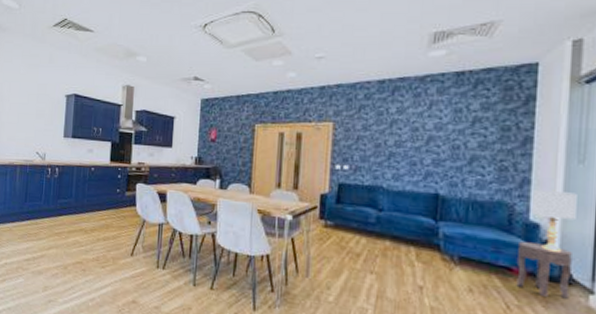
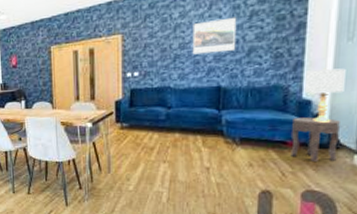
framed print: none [409,120,459,157] -> present [192,17,237,55]

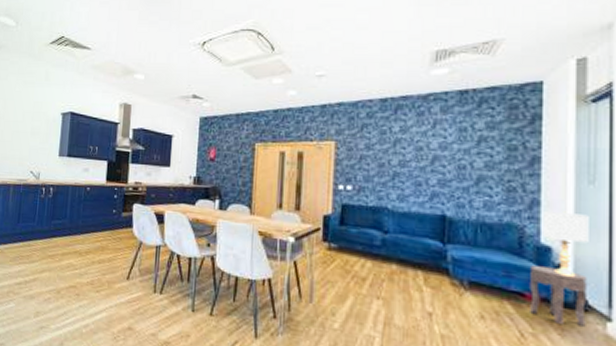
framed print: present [192,17,237,55] -> none [413,140,464,177]

